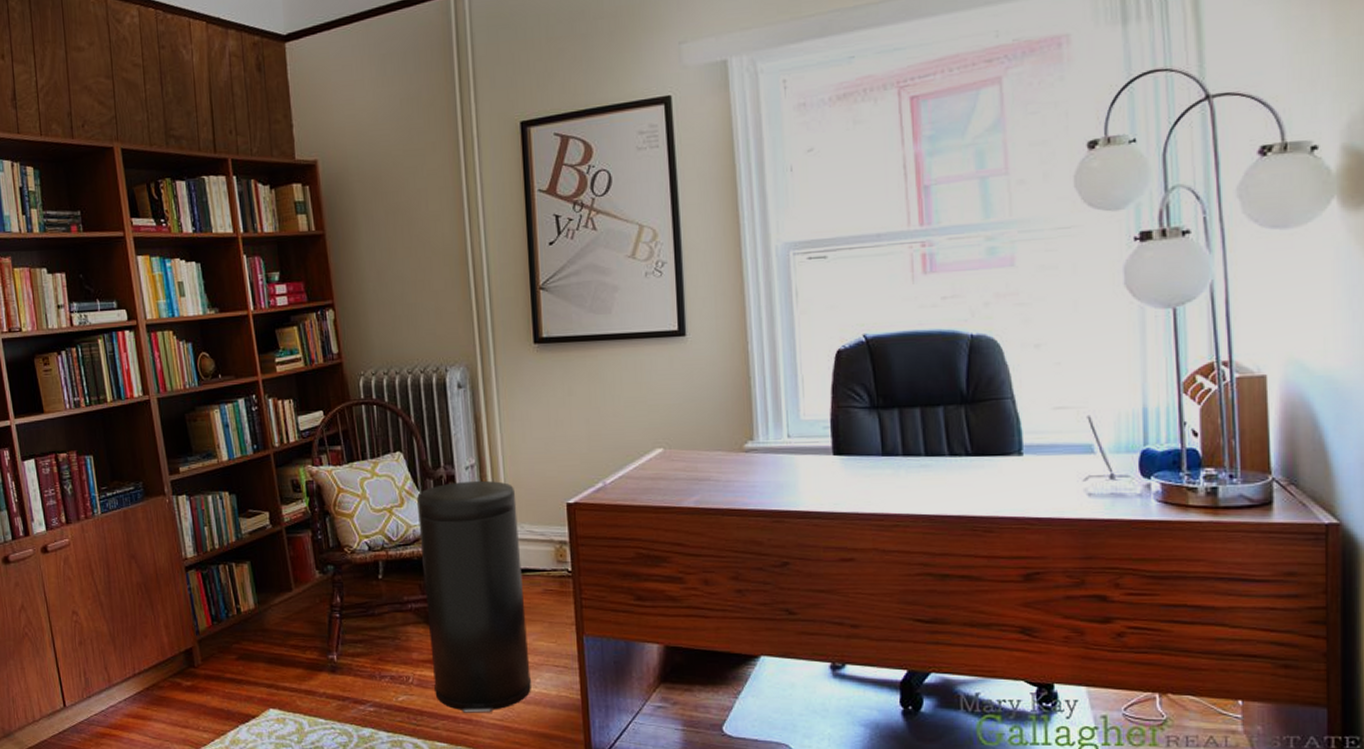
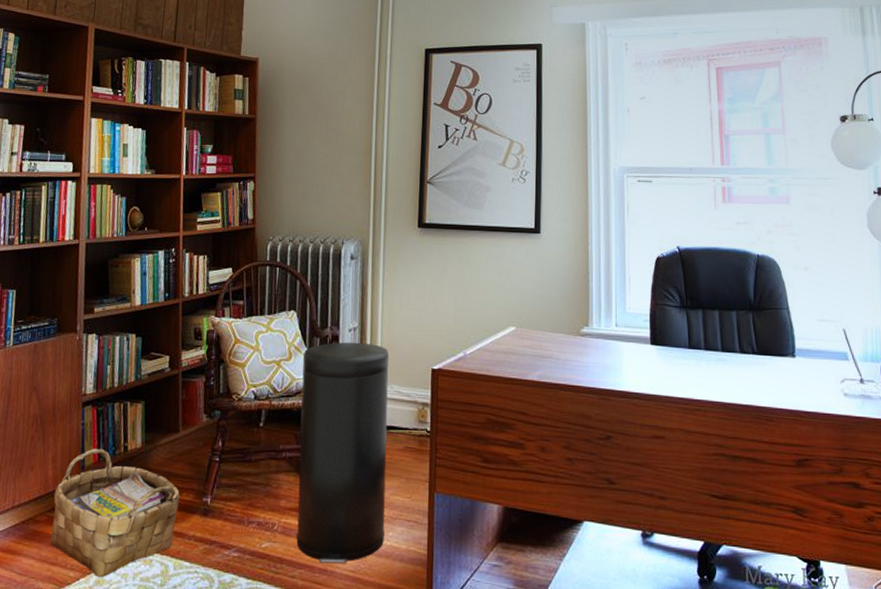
woven basket: none [173,612,304,738] -> present [50,448,180,578]

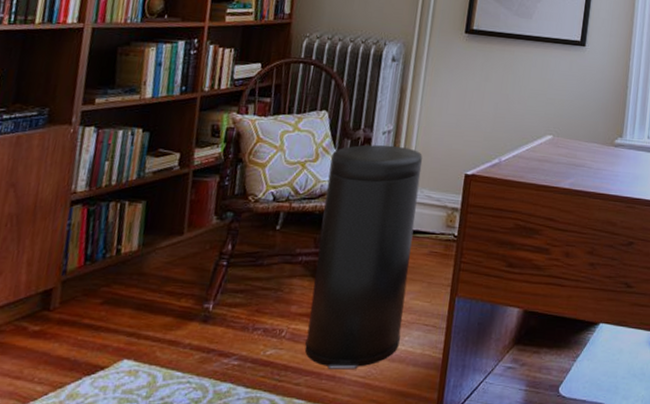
woven basket: present [50,448,180,578] -> none [15,251,178,392]

